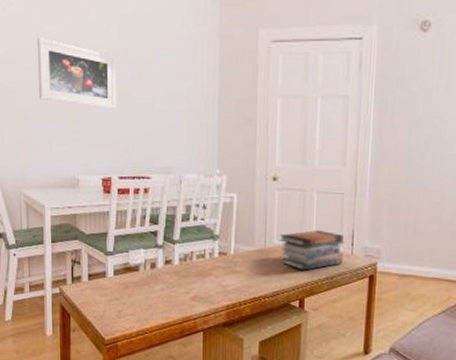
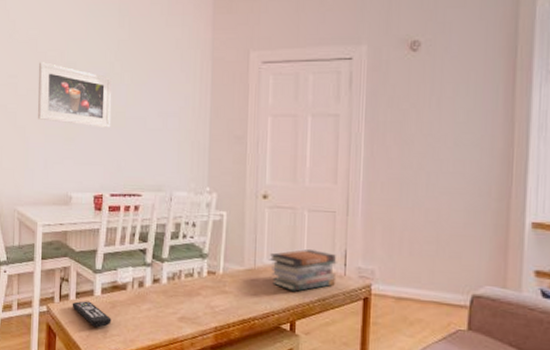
remote control: none [84,282,125,308] -> present [72,301,112,328]

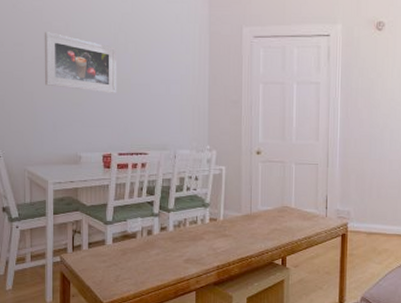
remote control: present [72,301,112,328] -> none [84,250,123,273]
book stack: present [269,249,337,292] -> none [263,197,320,232]

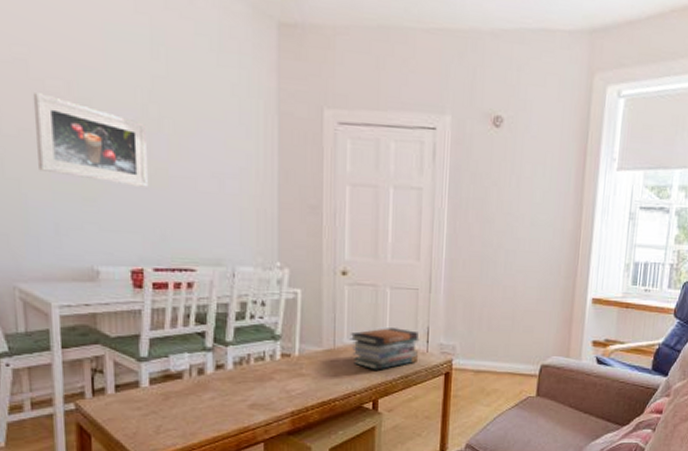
book stack: none [263,197,320,232] -> present [349,328,420,370]

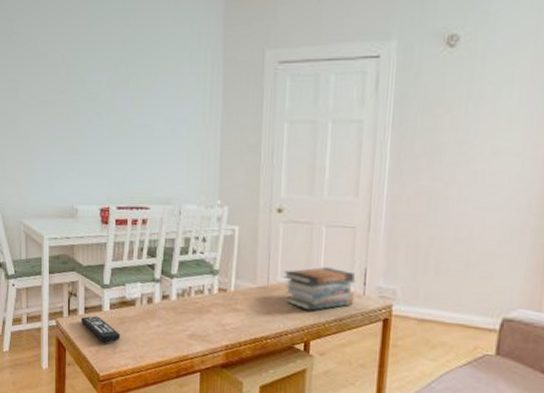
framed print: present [32,93,147,187] -> none [39,65,116,136]
remote control: none [110,394,165,423] -> present [81,316,121,343]

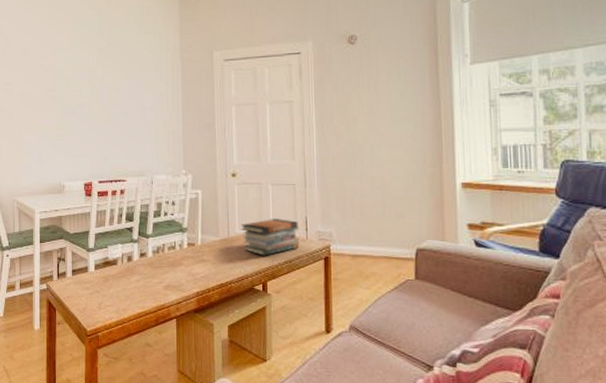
remote control: present [81,316,121,343] -> none [69,277,105,300]

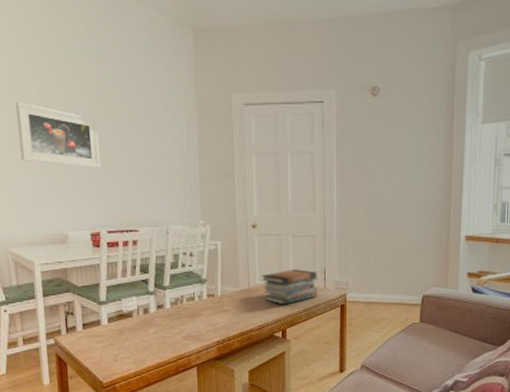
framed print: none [30,70,95,124] -> present [15,102,100,168]

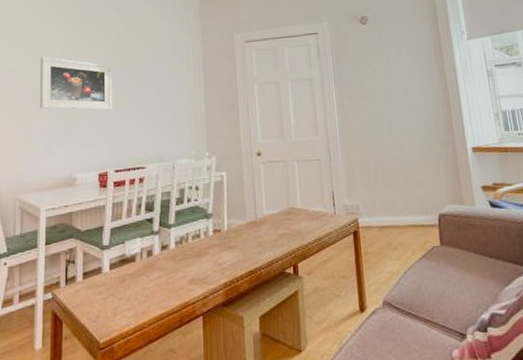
book stack: present [261,269,318,305] -> none [268,195,329,236]

